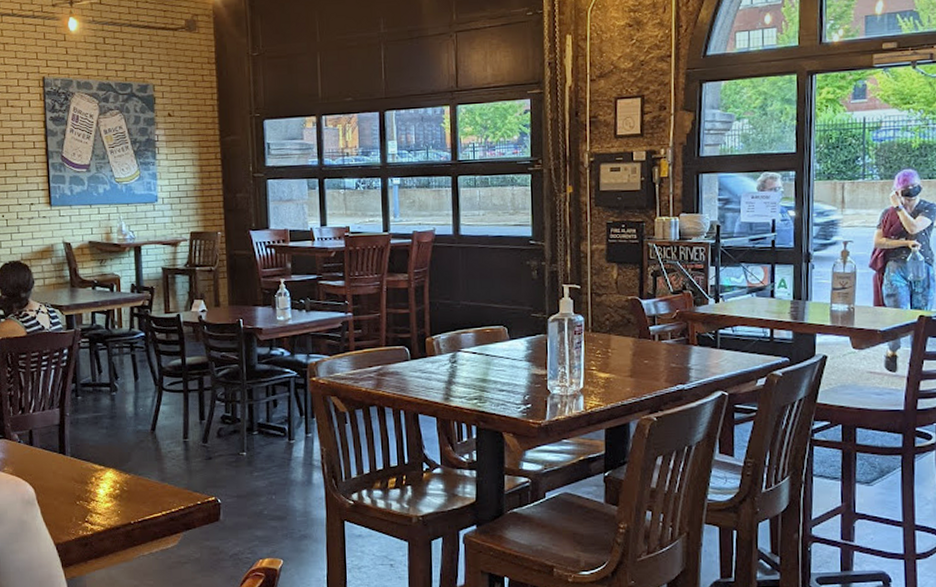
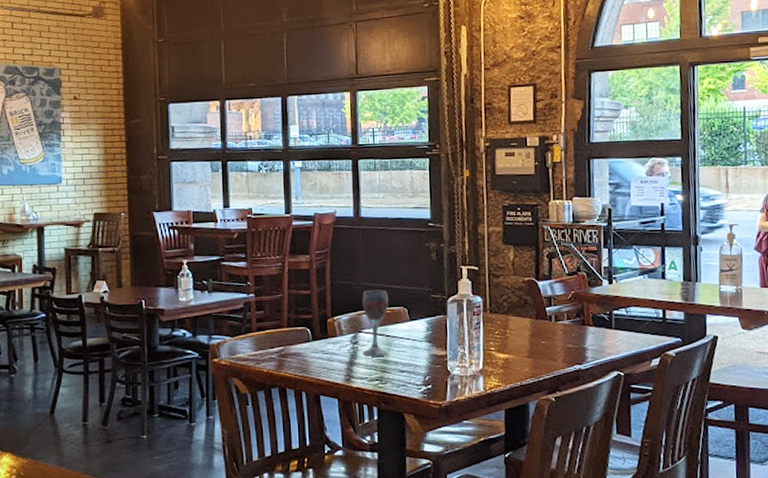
cup: none [461,308,488,376] -> present [362,289,388,357]

